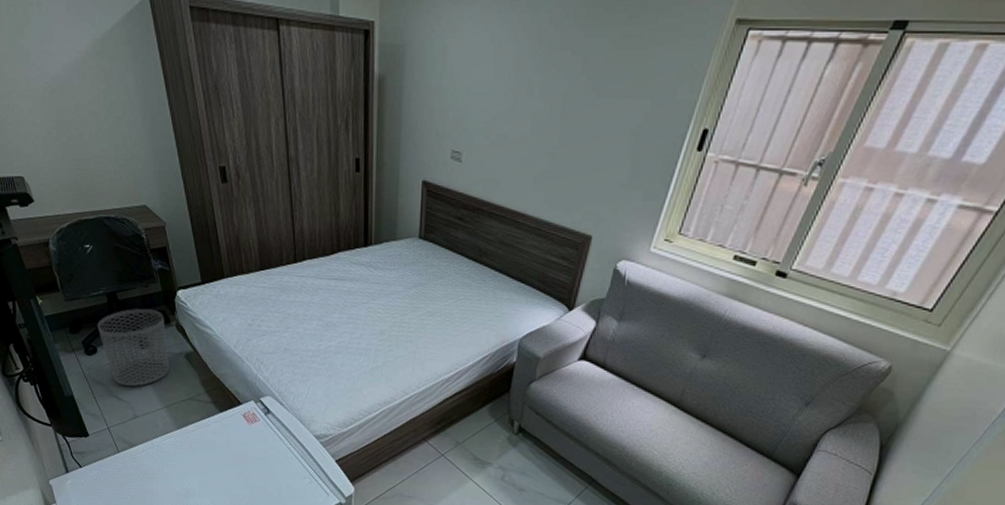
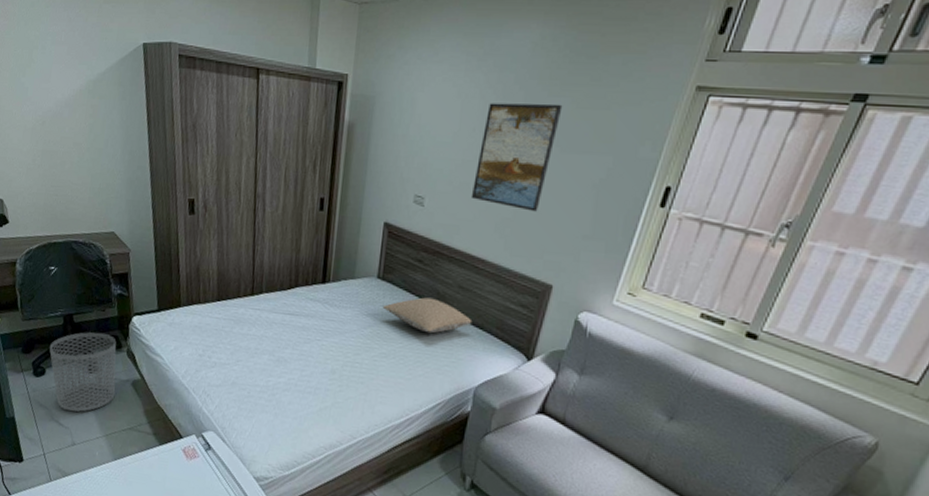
pillow: none [426,255,515,290] -> present [382,297,473,334]
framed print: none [508,45,600,162] -> present [470,103,563,212]

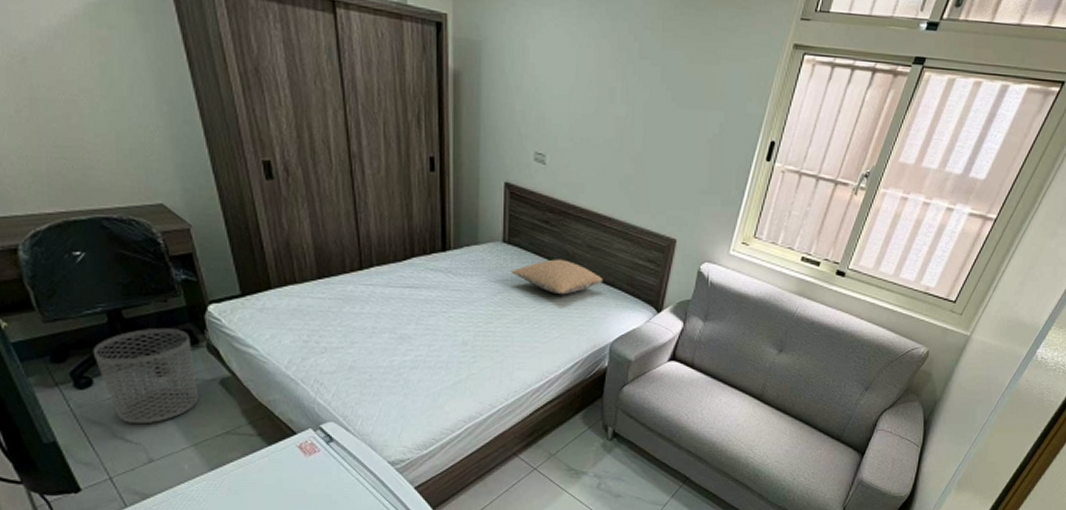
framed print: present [470,103,563,212] -> none [593,53,677,168]

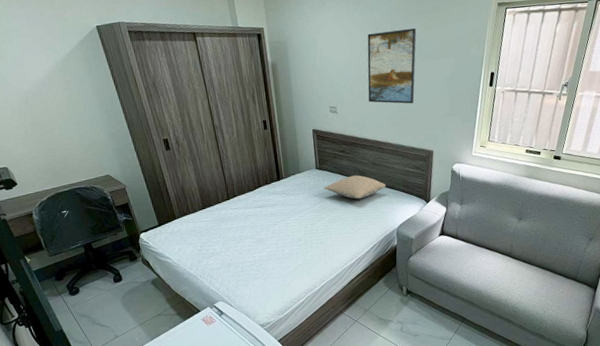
waste bin: present [92,327,199,425] -> none [77,251,141,314]
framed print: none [593,53,677,168] -> present [367,28,417,104]

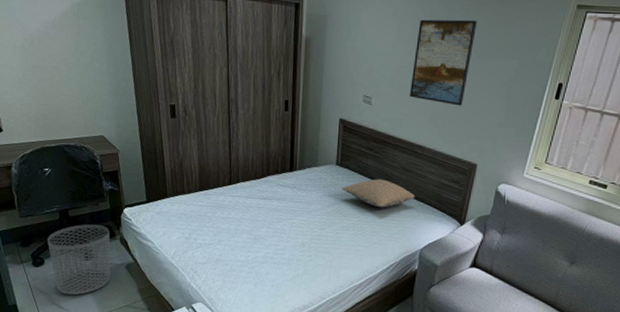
waste bin: none [77,251,141,314] -> present [47,224,111,296]

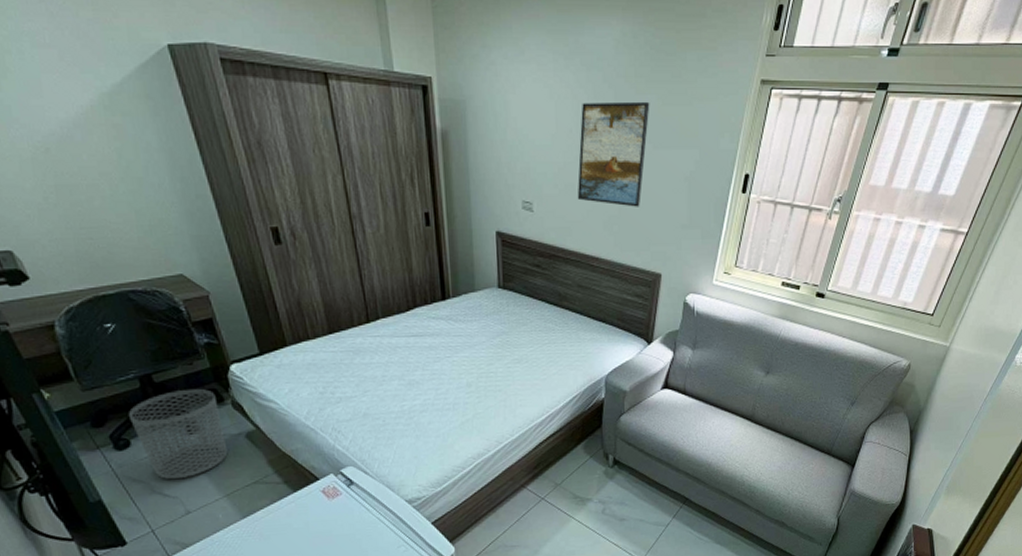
pillow: present [341,179,415,208] -> none [508,300,595,334]

